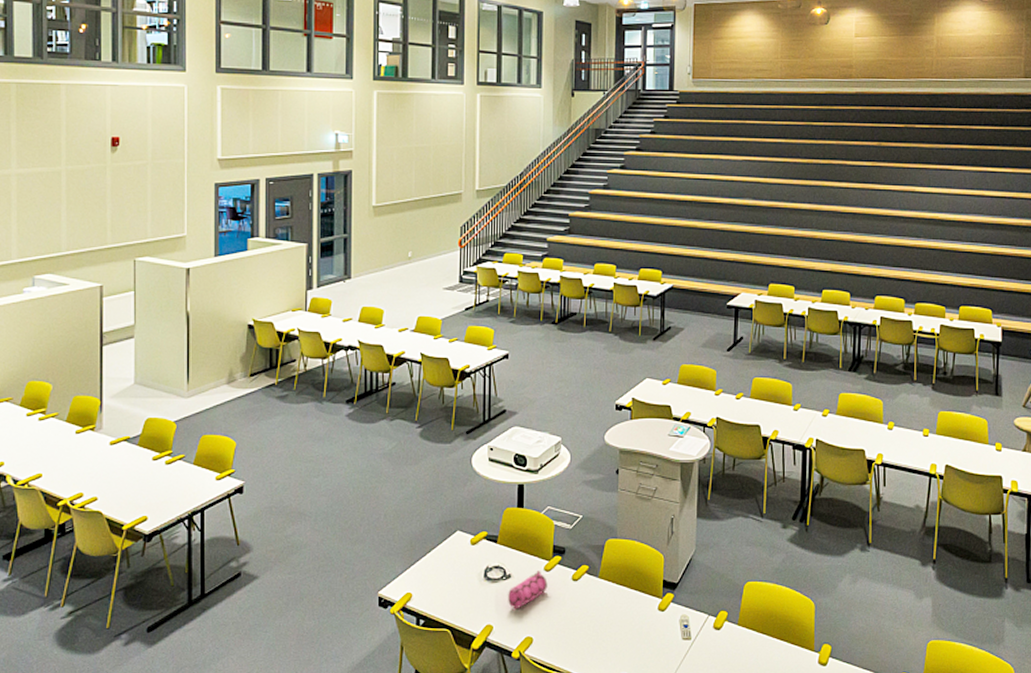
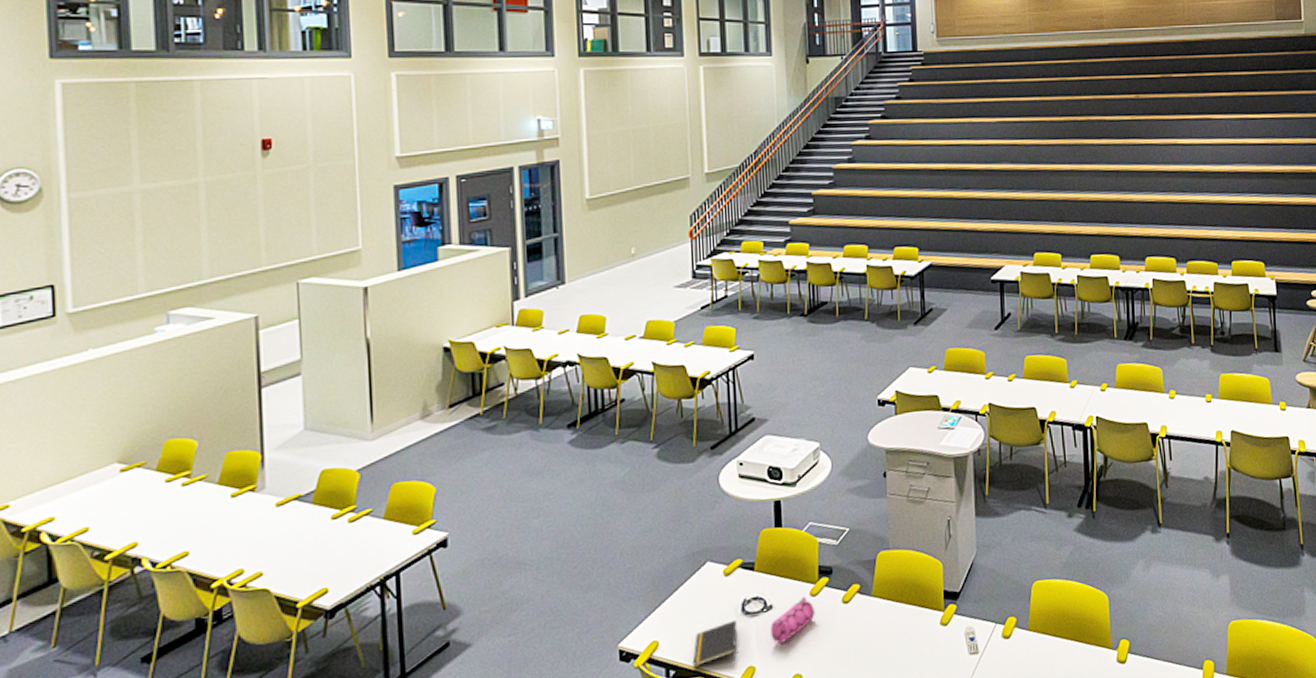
notepad: none [439,583,479,619] -> present [692,619,737,667]

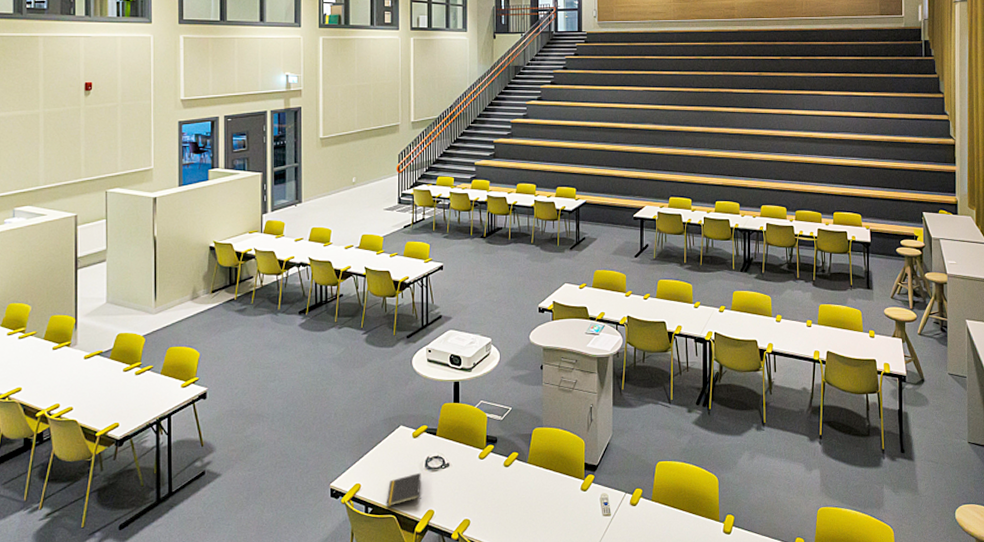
pencil case: present [770,595,815,644] -> none [447,458,482,494]

